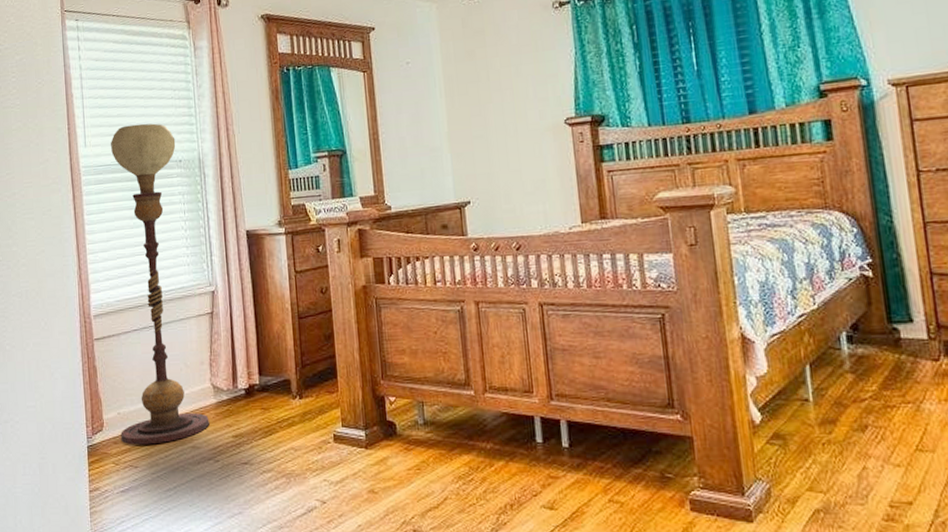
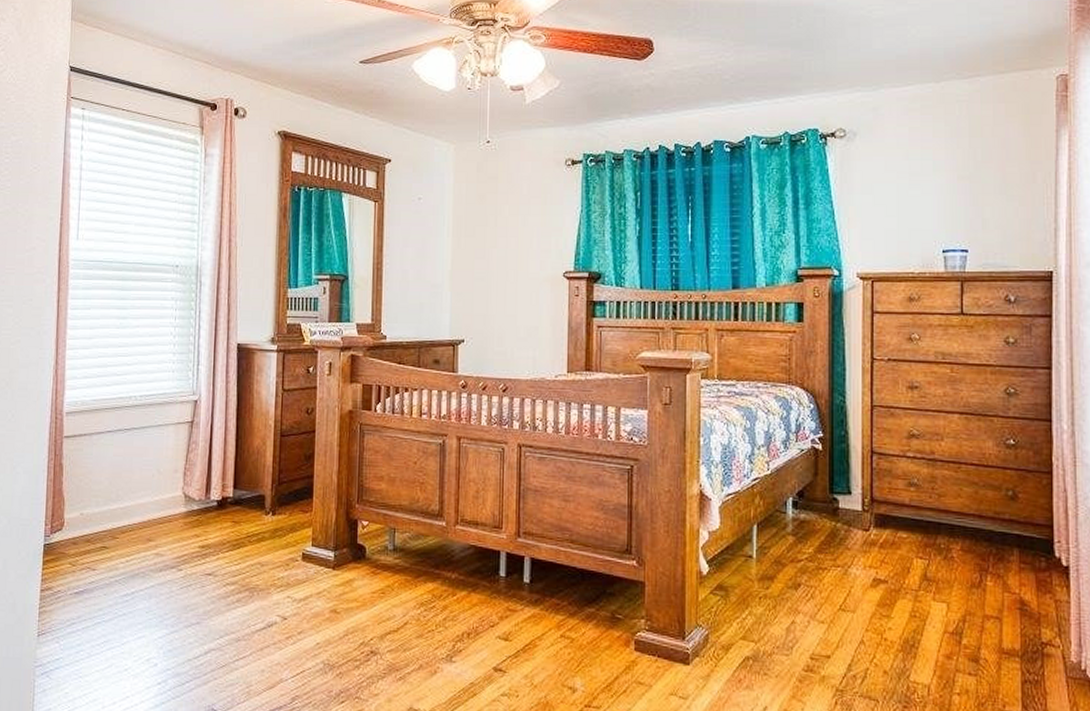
floor lamp: present [111,123,209,445] -> none [81,223,177,548]

